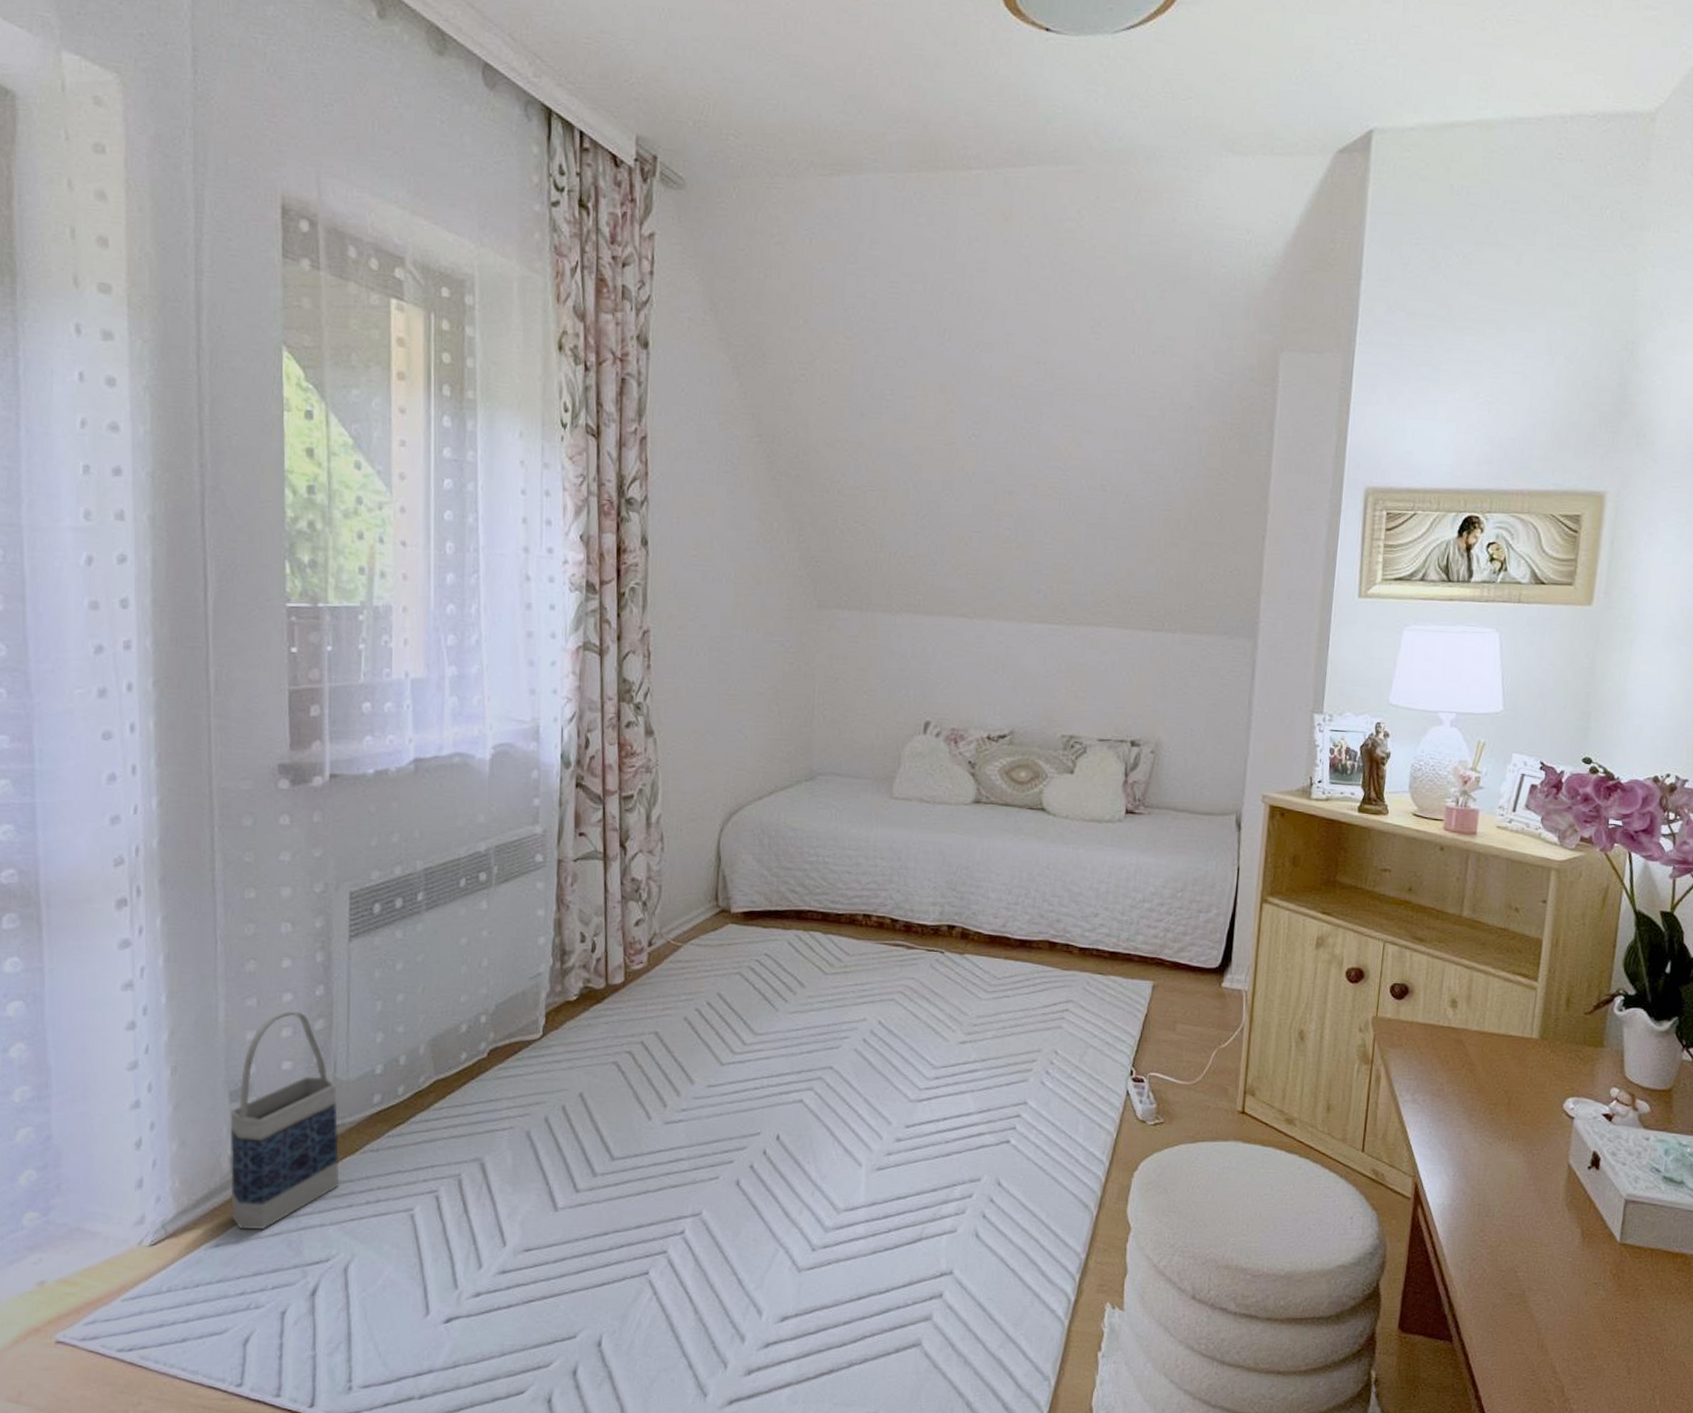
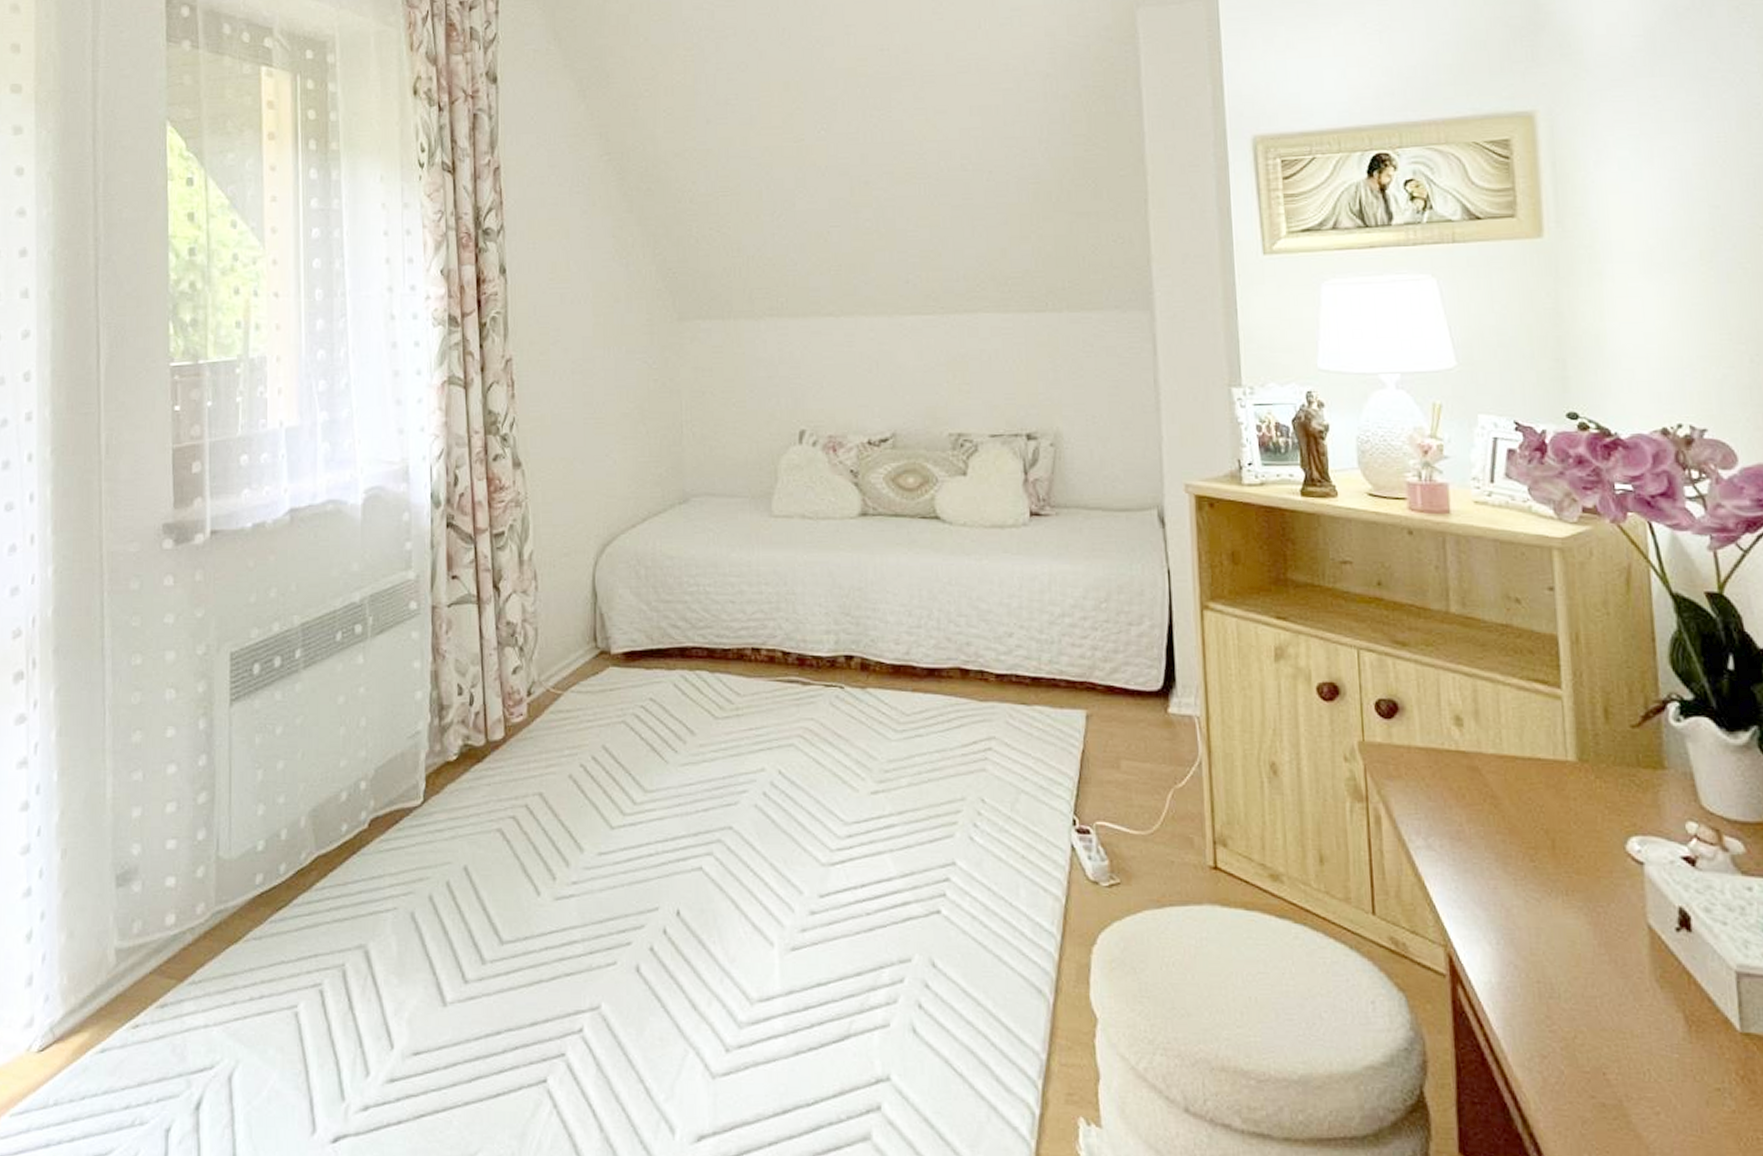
bag: present [230,1010,340,1229] -> none [116,783,223,1031]

